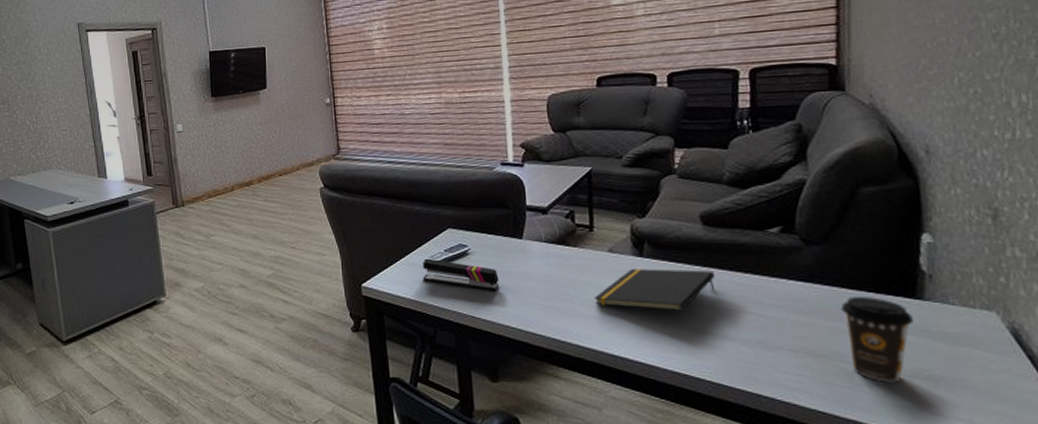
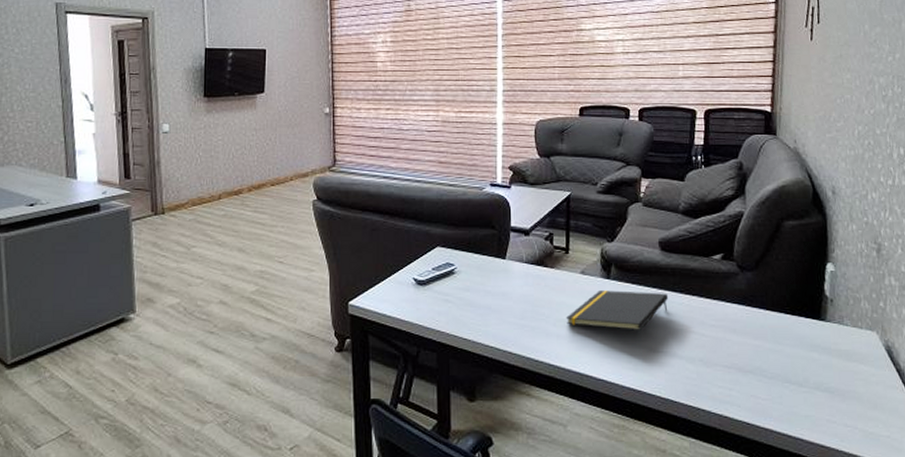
stapler: present [422,258,500,291] -> none [409,276,482,310]
coffee cup: present [840,297,914,383] -> none [765,318,818,395]

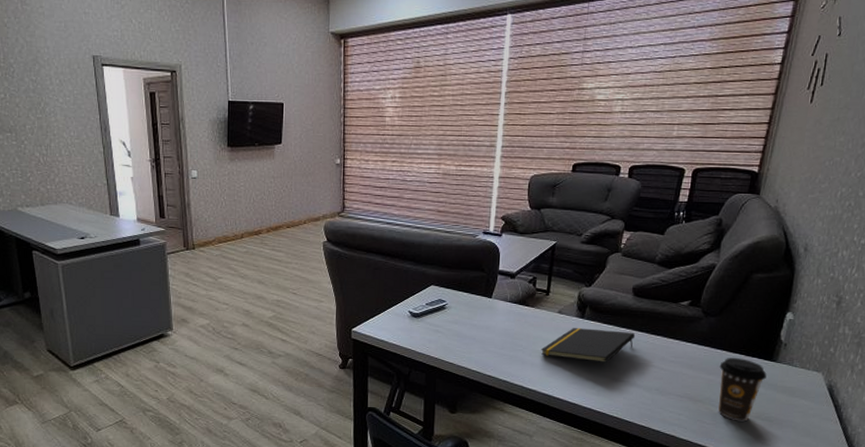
coffee cup: none [765,318,818,395] -> present [718,358,767,422]

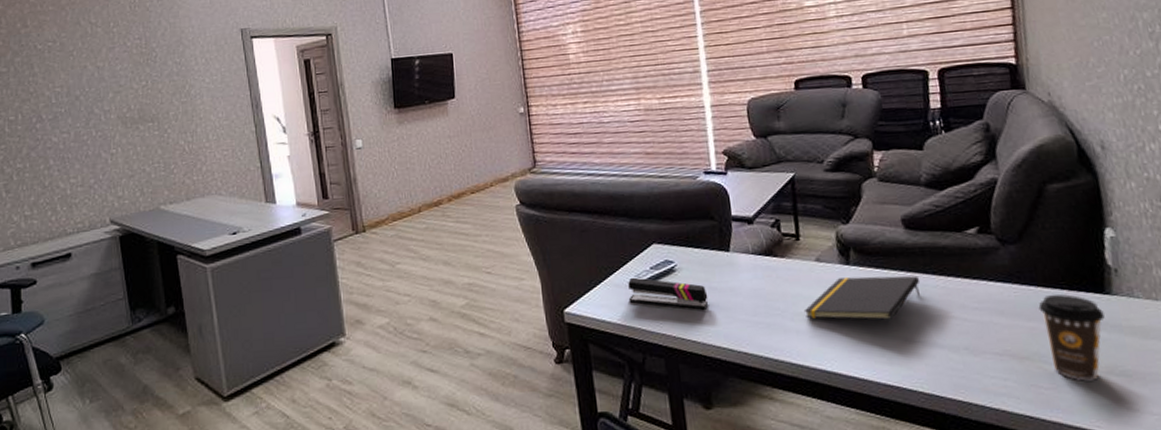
stapler: none [405,309,468,340] -> present [628,277,709,310]

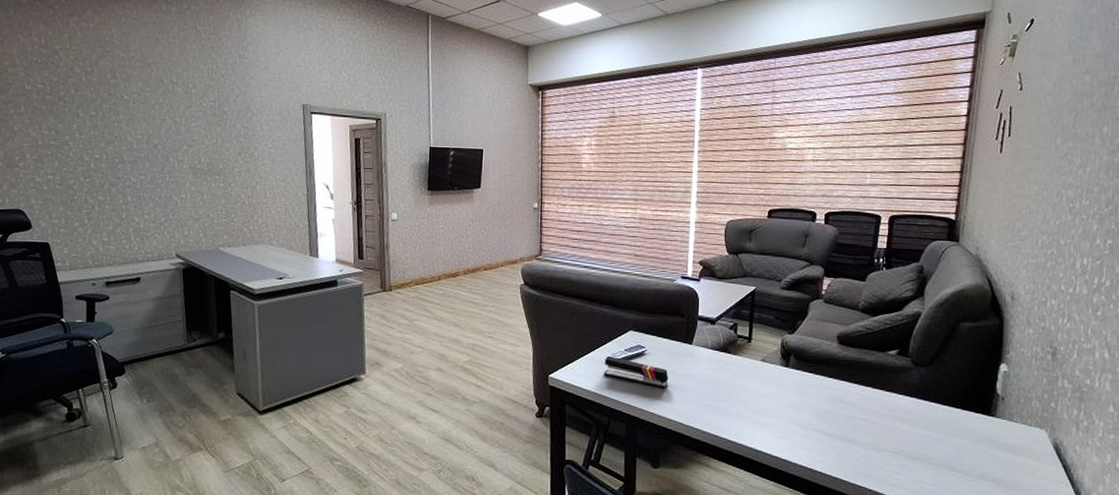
notepad: present [803,275,921,320] -> none [745,377,844,415]
coffee cup: present [1038,294,1105,381] -> none [935,411,986,482]

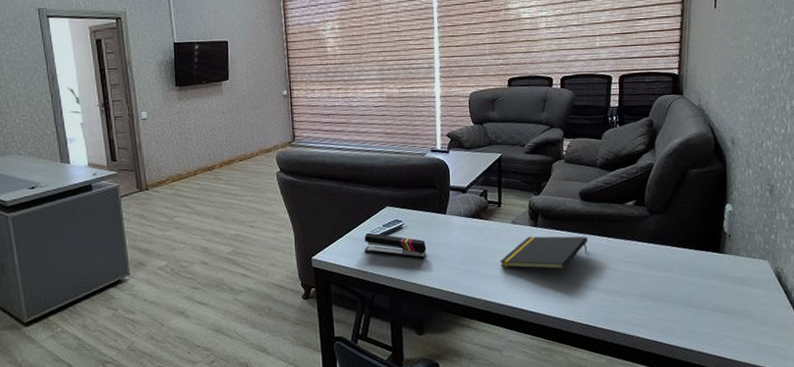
notepad: none [745,377,844,415] -> present [499,236,588,269]

